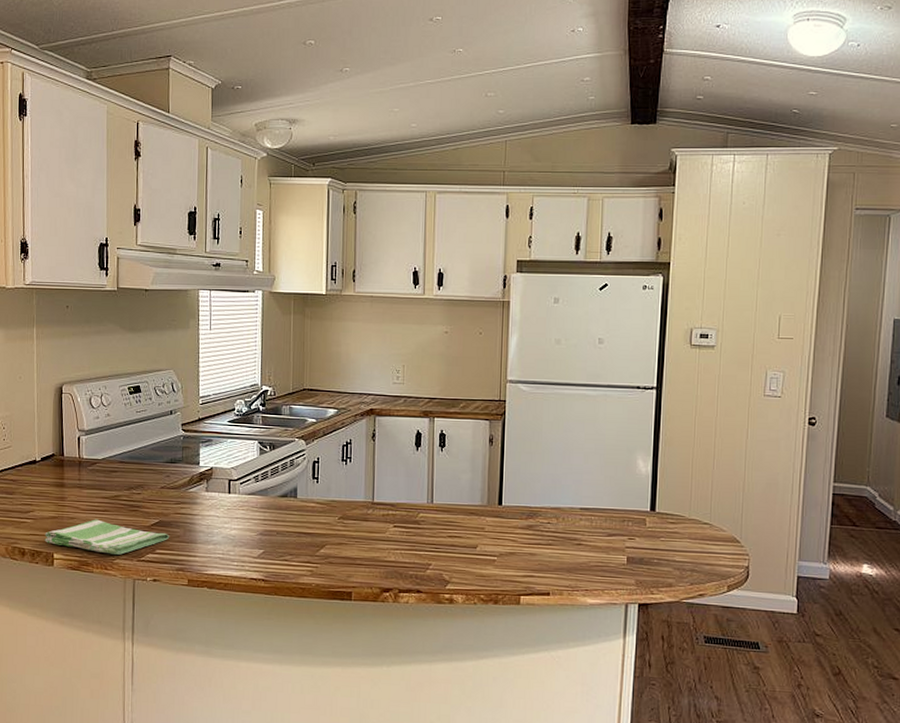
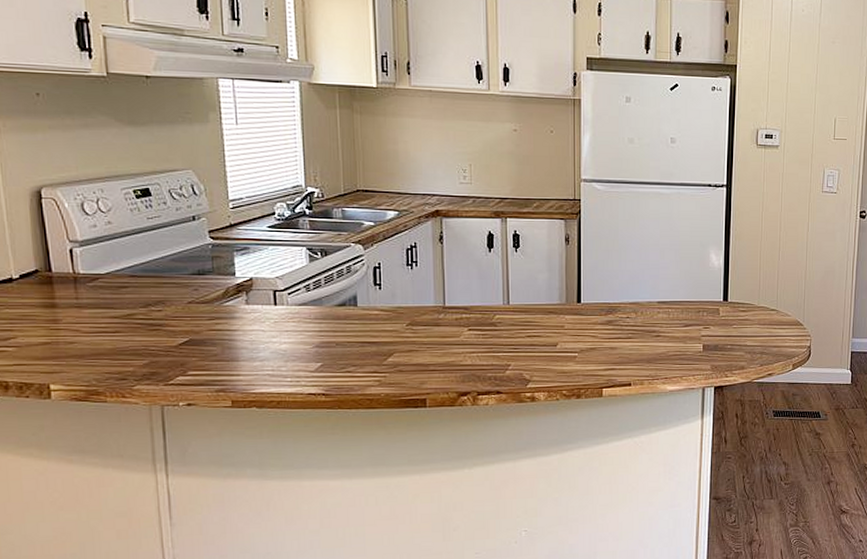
dish towel: present [44,519,170,555] -> none [34,342,205,380]

